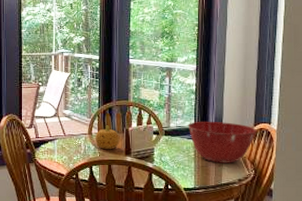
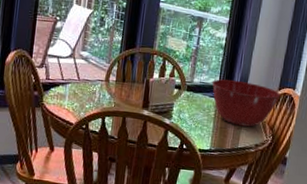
fruit: present [95,125,120,150] -> none [111,73,139,101]

